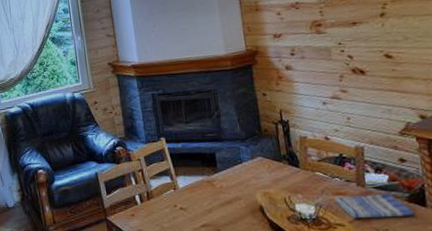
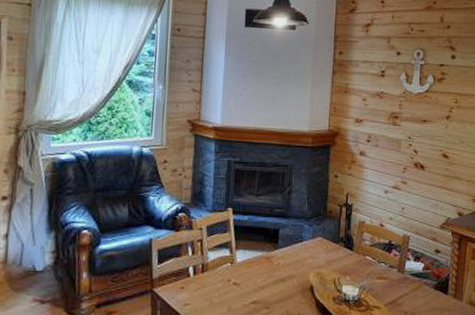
dish towel: present [334,193,417,219] -> none [376,280,439,303]

